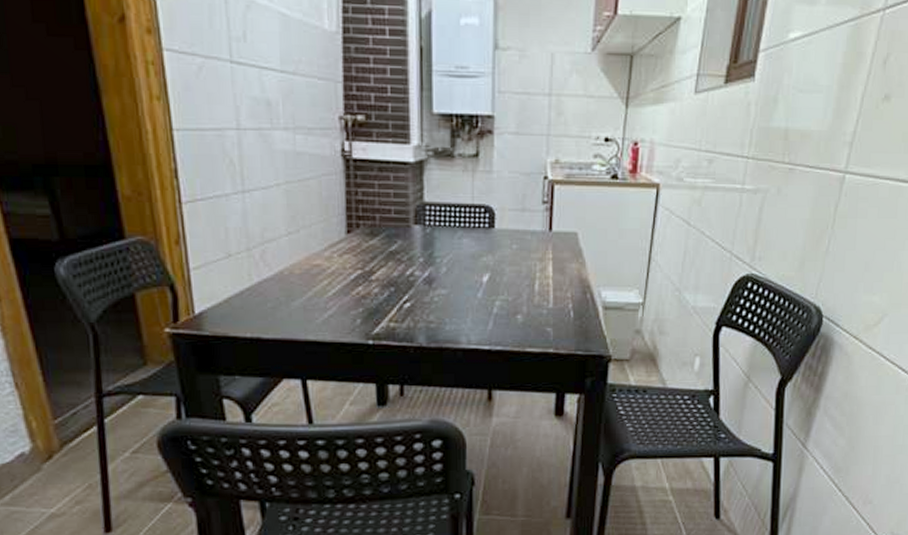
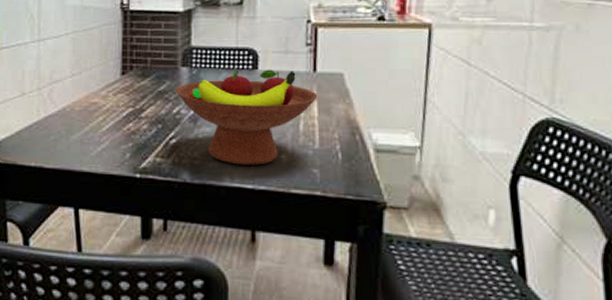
fruit bowl: none [408,228,553,327] -> present [175,69,318,165]

